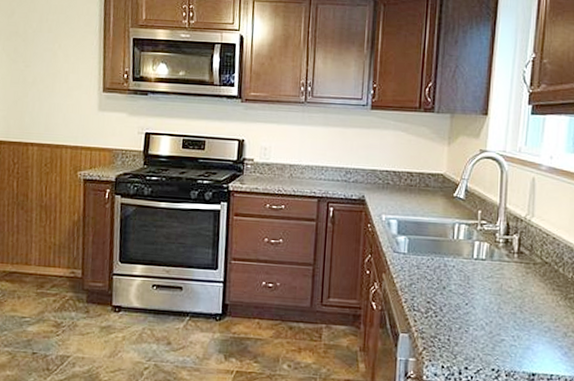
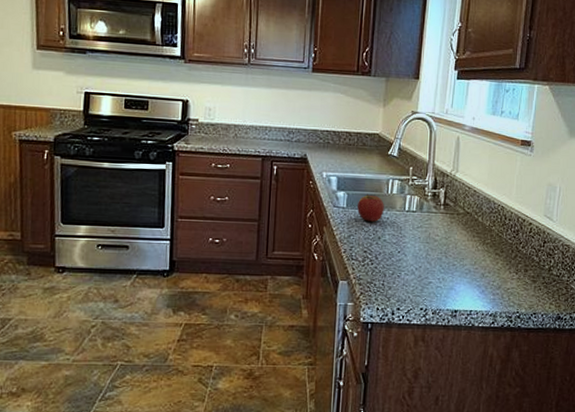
apple: none [420,238,450,270] -> present [357,193,384,222]

